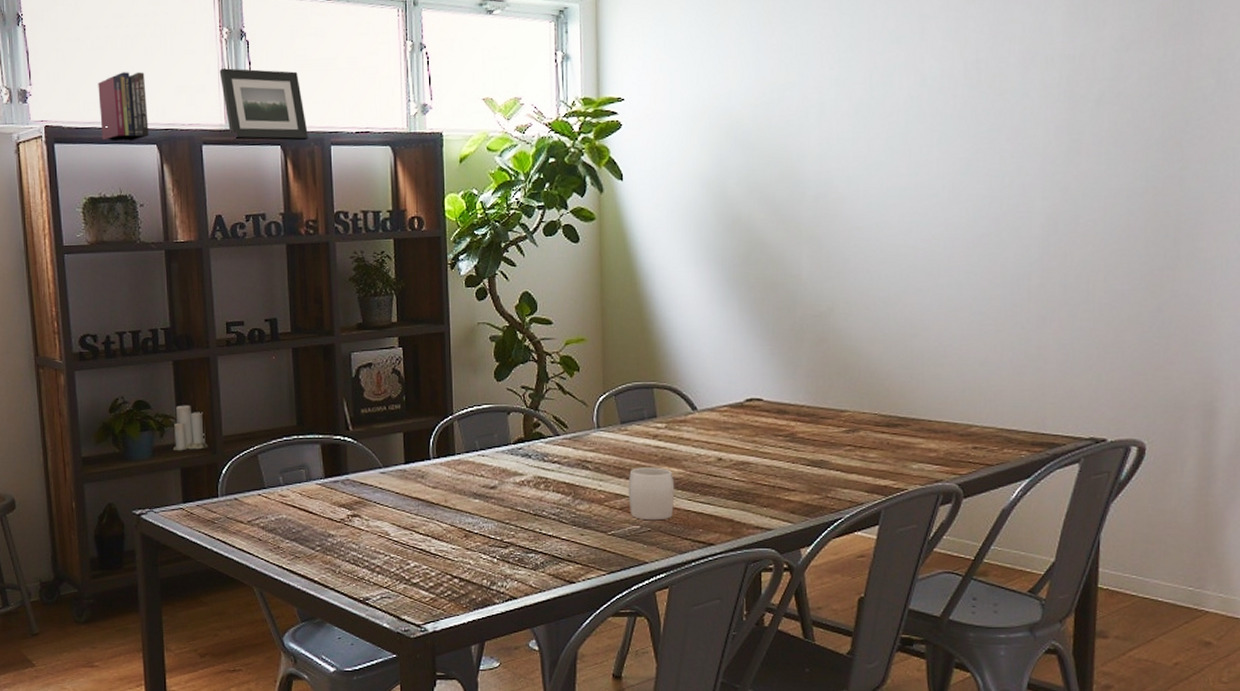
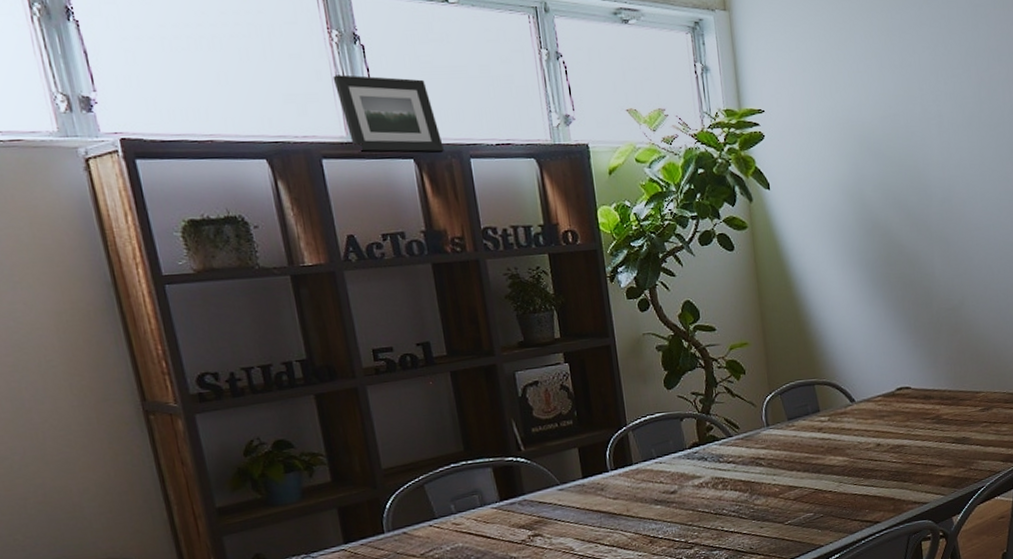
books: present [98,72,149,142] -> none [183,77,255,156]
candle: present [173,401,208,451] -> none [323,436,367,490]
mug: present [628,467,675,521] -> none [799,457,842,507]

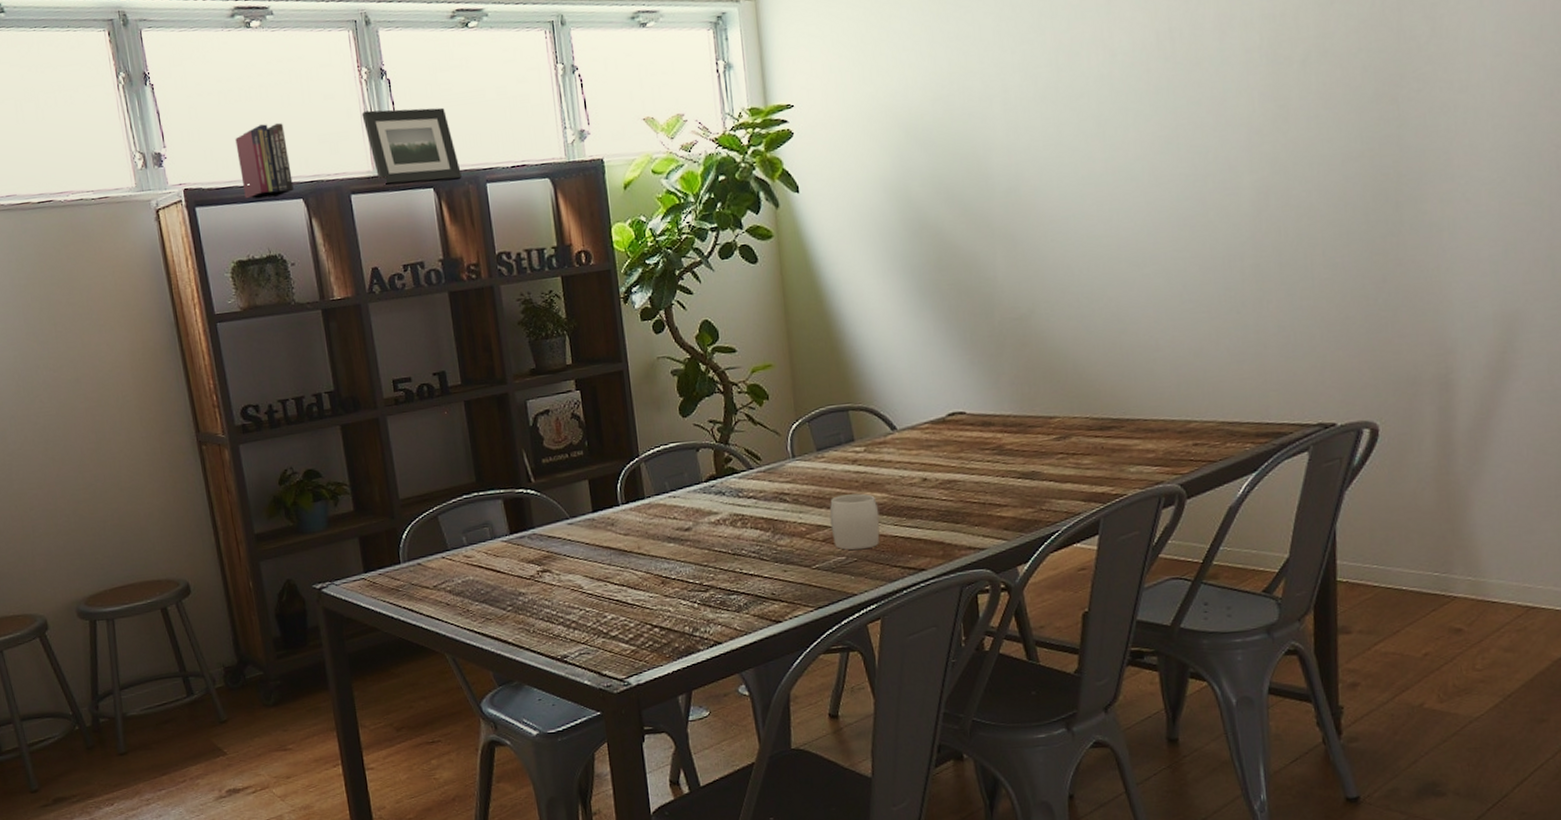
books: none [183,77,255,156] -> present [235,123,294,200]
mug: none [799,457,842,507] -> present [829,493,880,551]

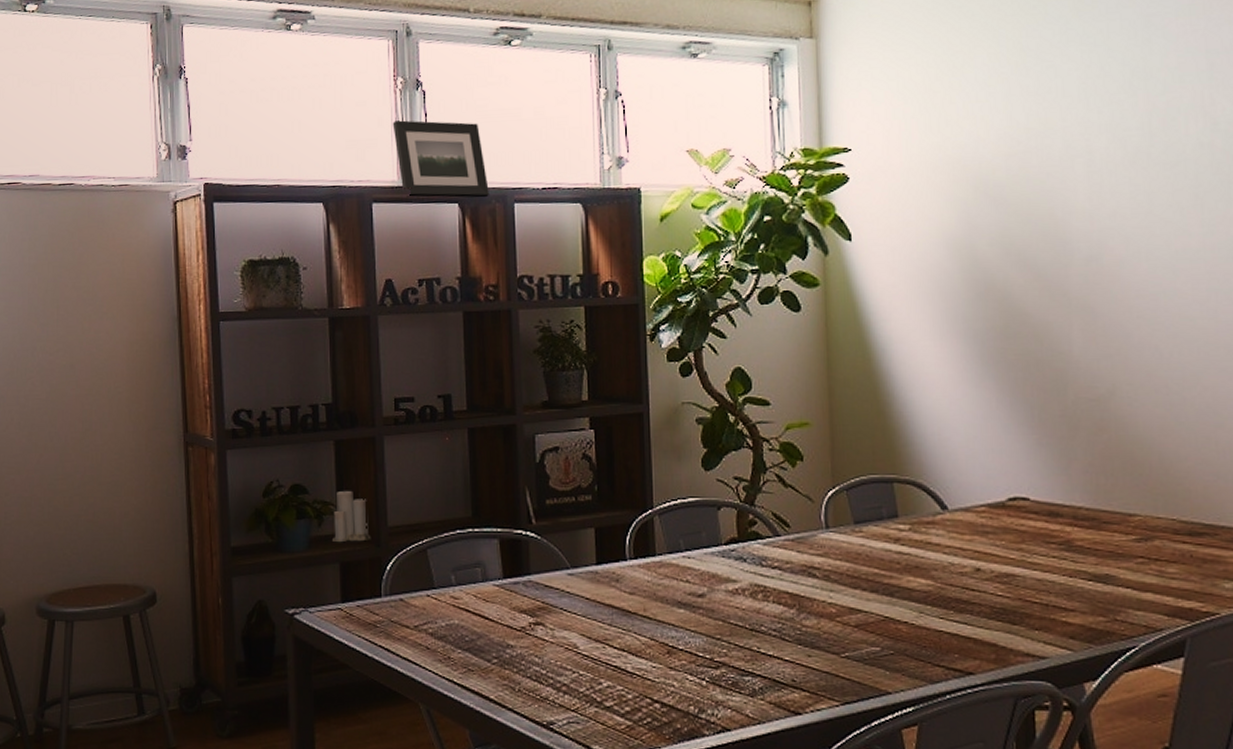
books: present [235,123,294,200] -> none [262,125,315,200]
candle: none [347,466,385,519] -> present [331,486,371,543]
mug: present [829,493,880,551] -> none [864,577,923,642]

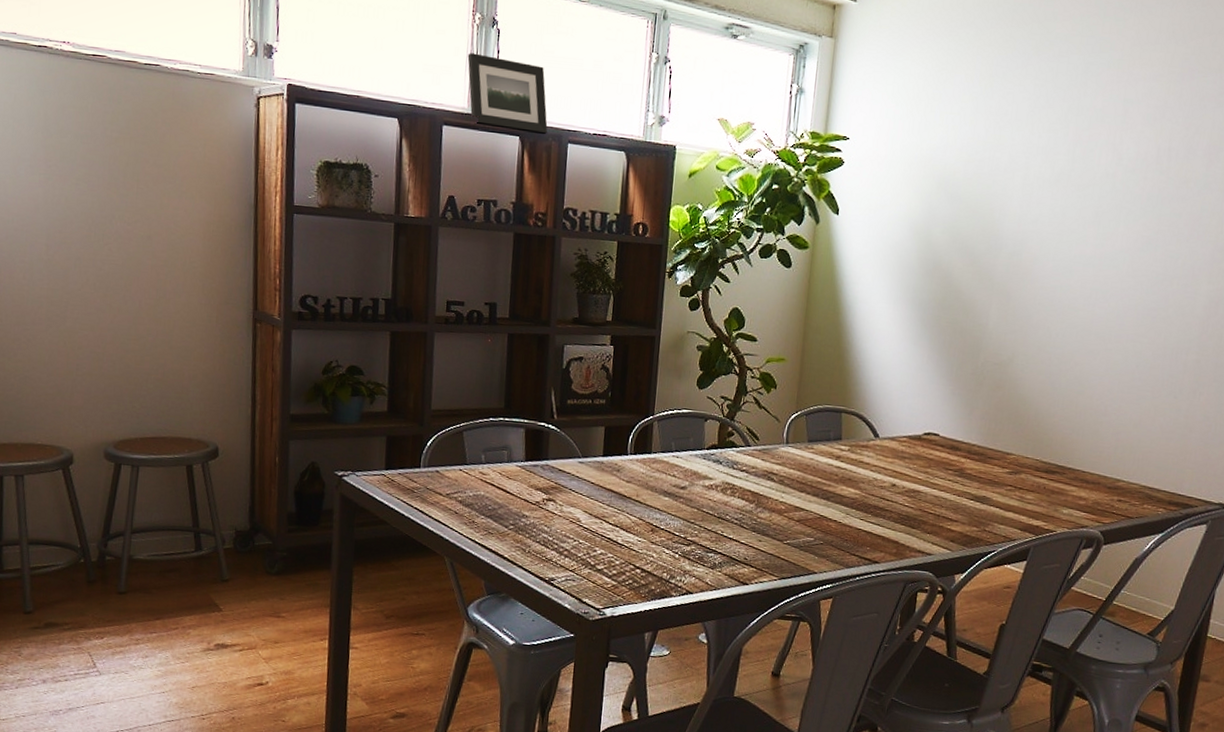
candle: present [331,486,371,543] -> none [381,371,416,420]

